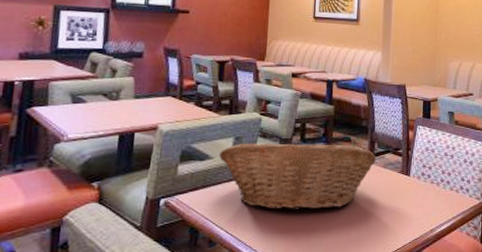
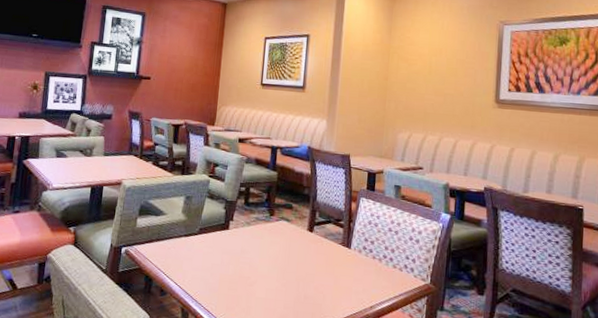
fruit basket: present [219,142,377,210] -> none [172,202,318,273]

